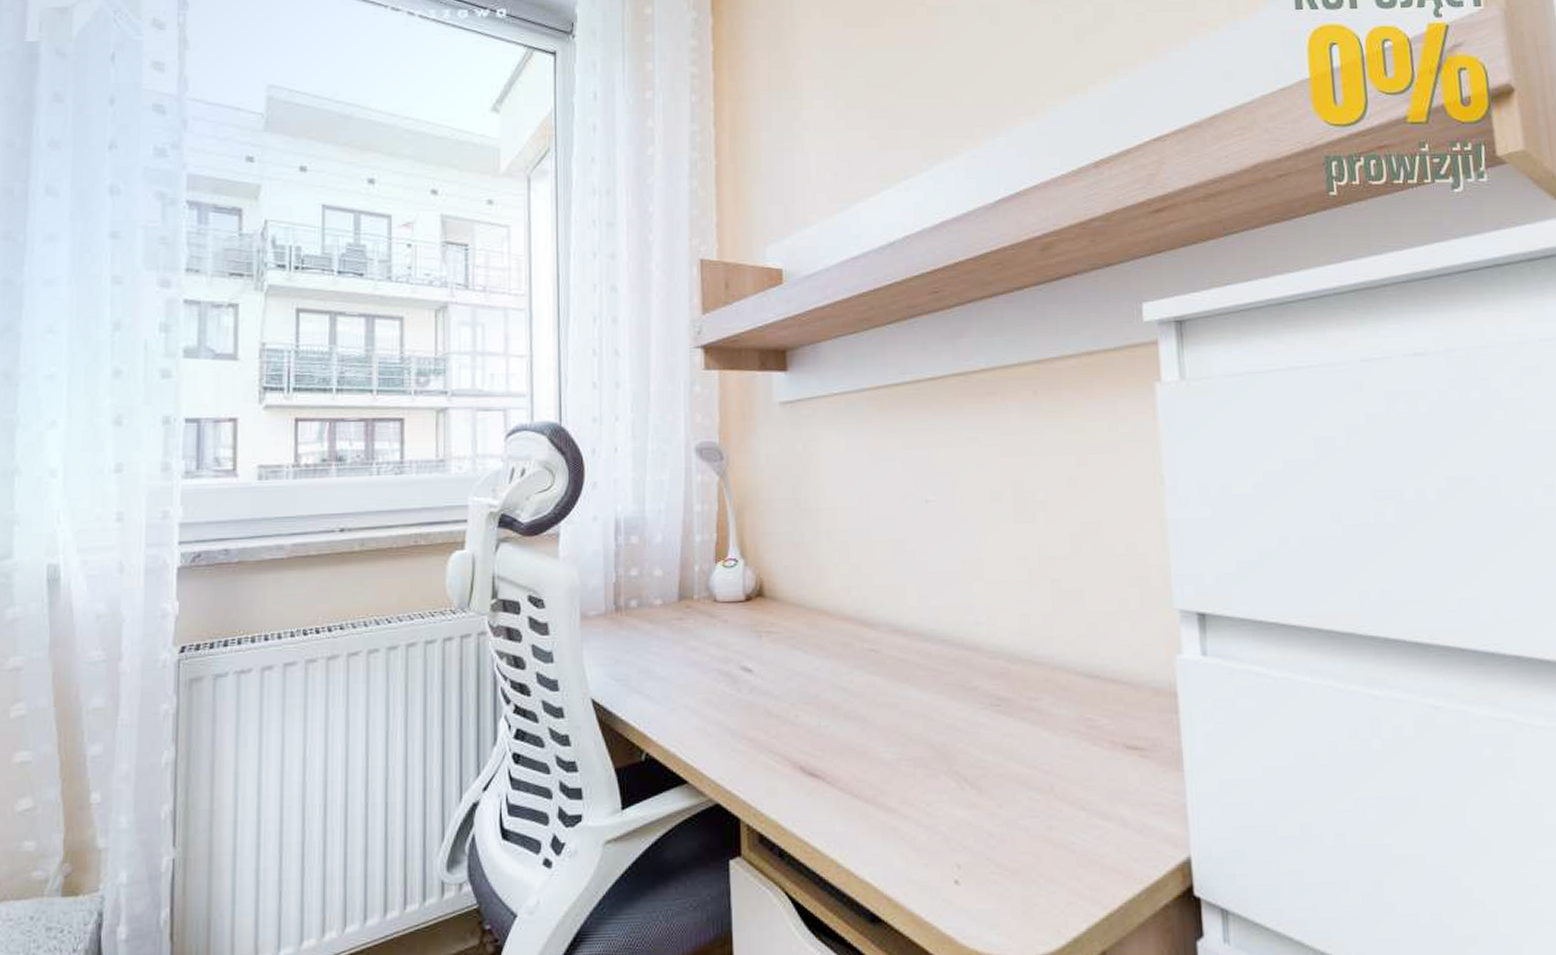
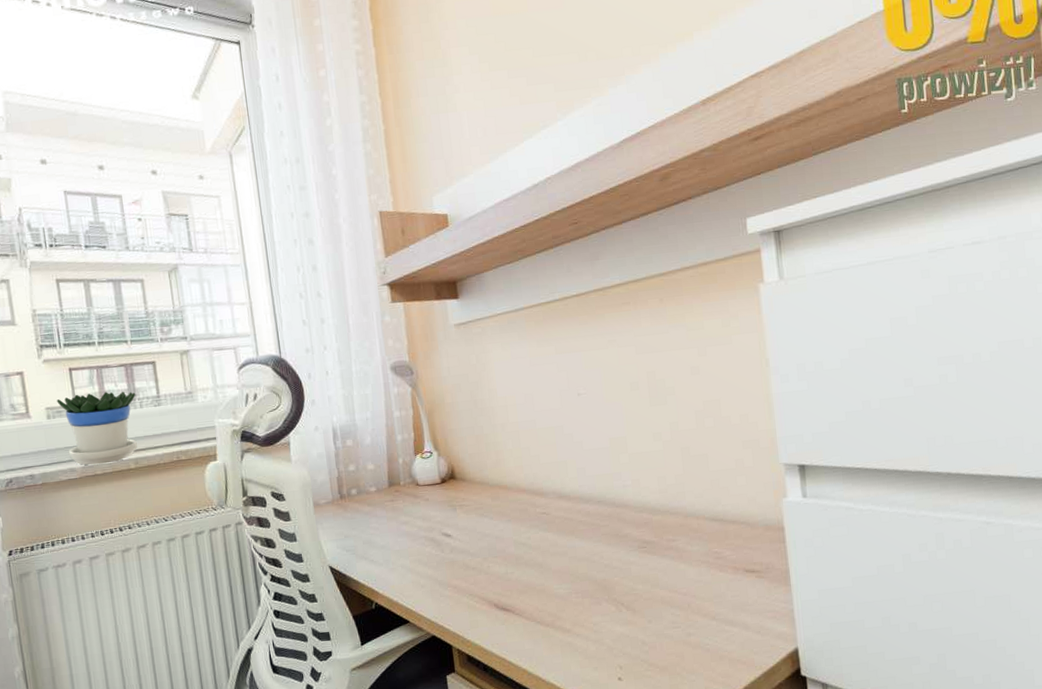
flowerpot: none [274,451,373,543] -> present [57,391,137,466]

